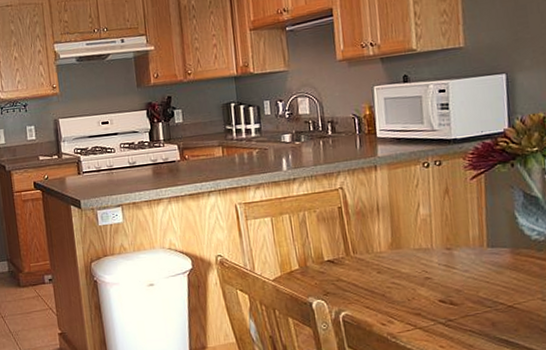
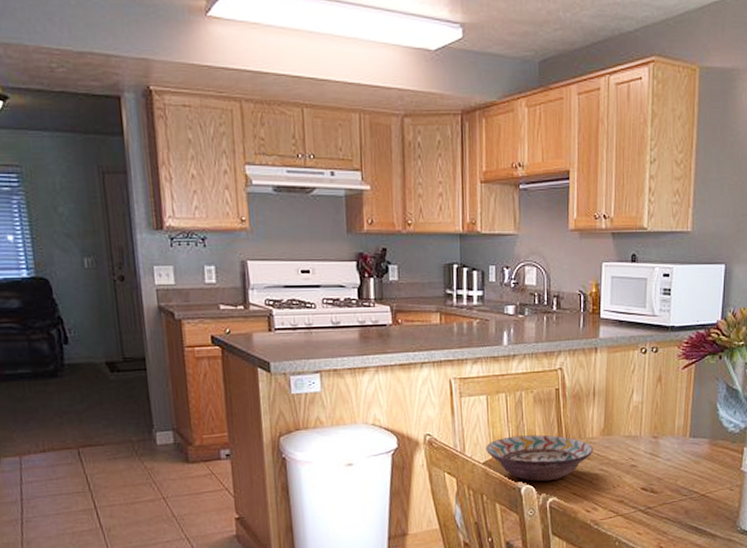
decorative bowl: none [274,251,383,296] -> present [486,434,593,482]

